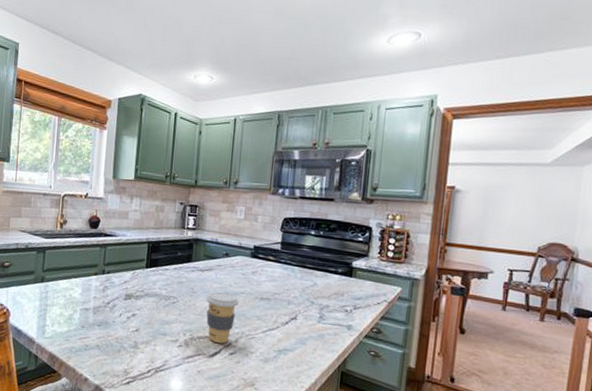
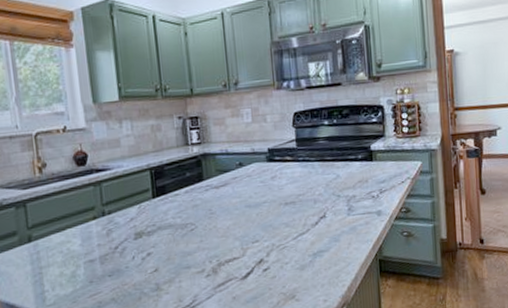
coffee cup: present [206,291,239,344] -> none [226,206,263,263]

